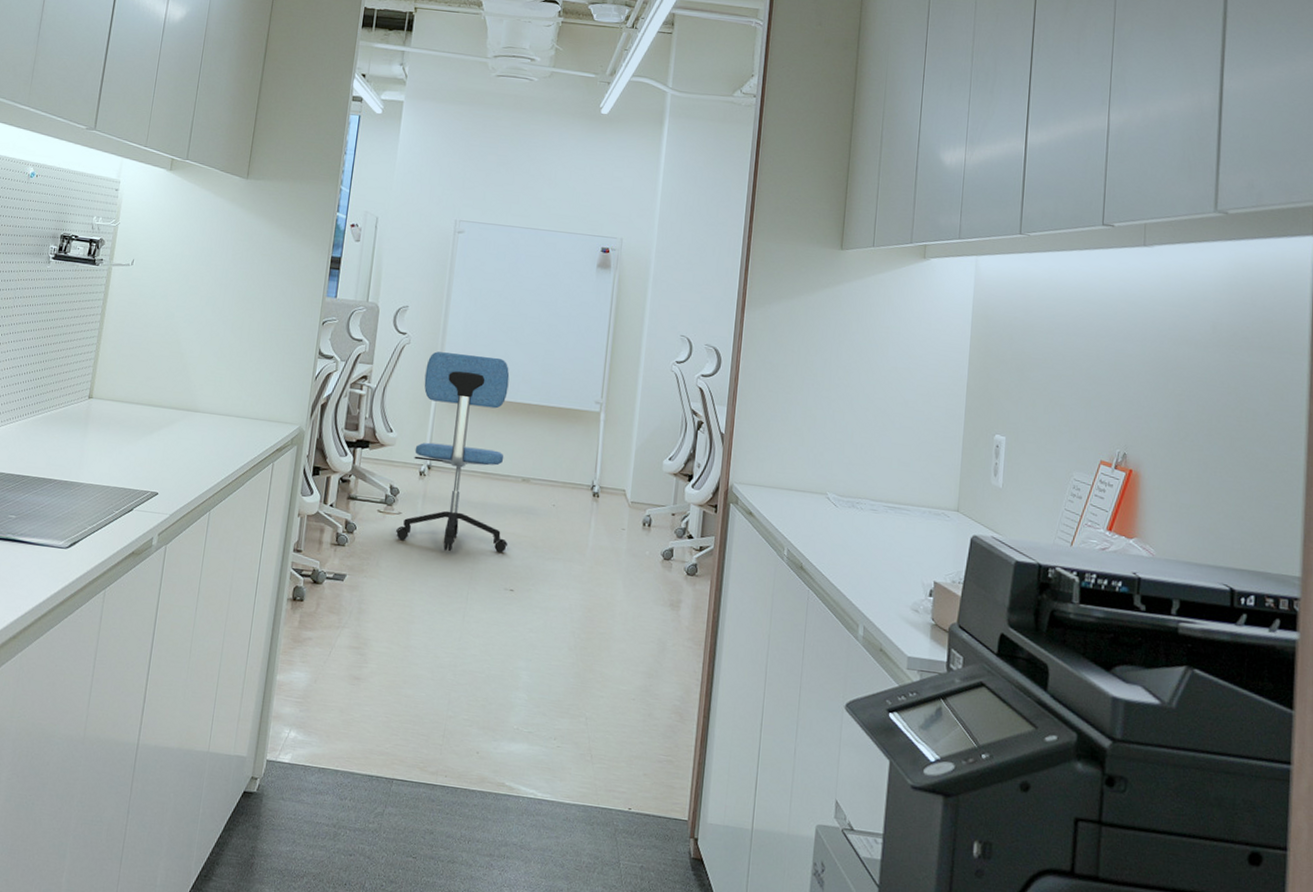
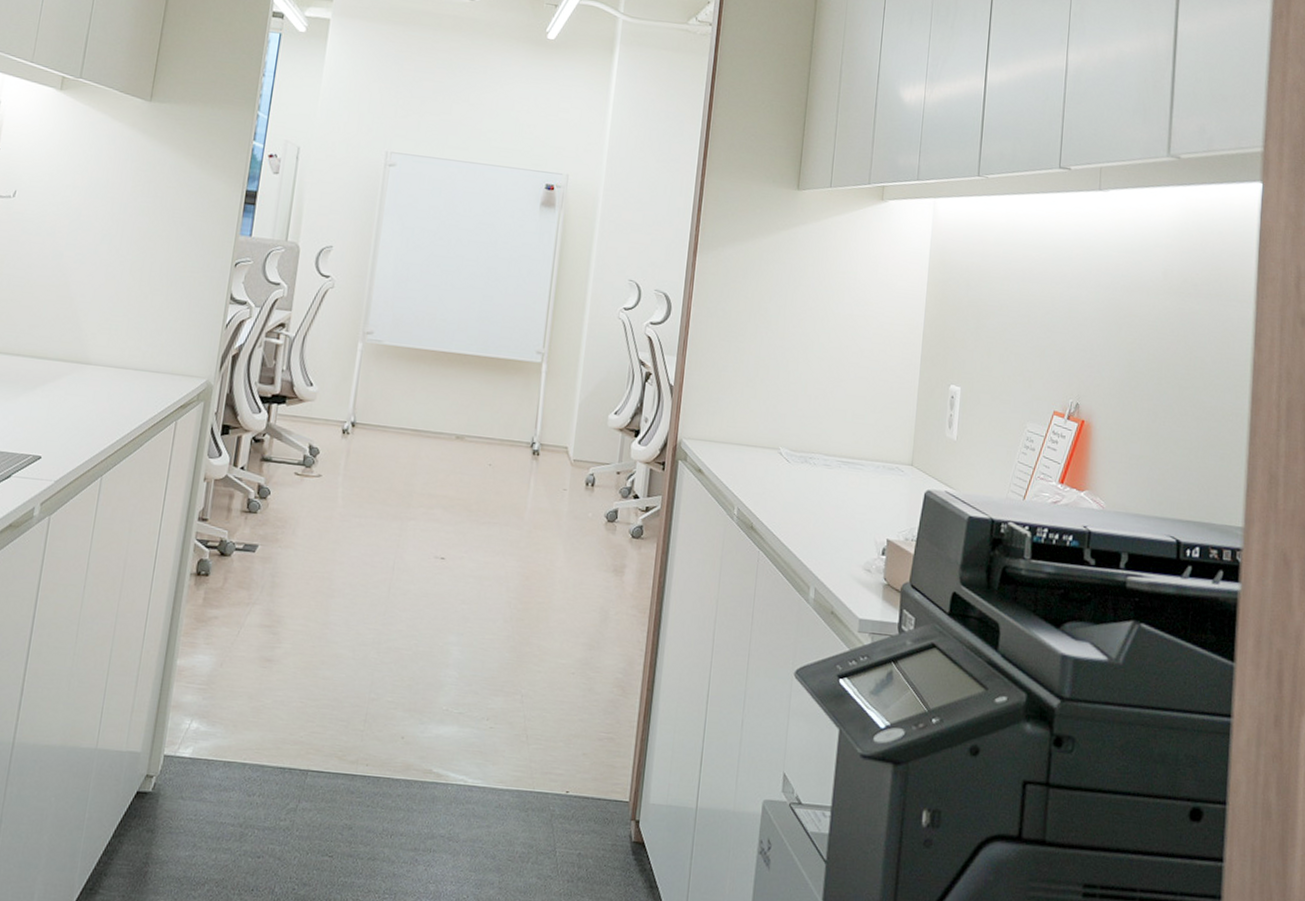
office chair: present [395,351,510,553] -> none [314,296,444,518]

